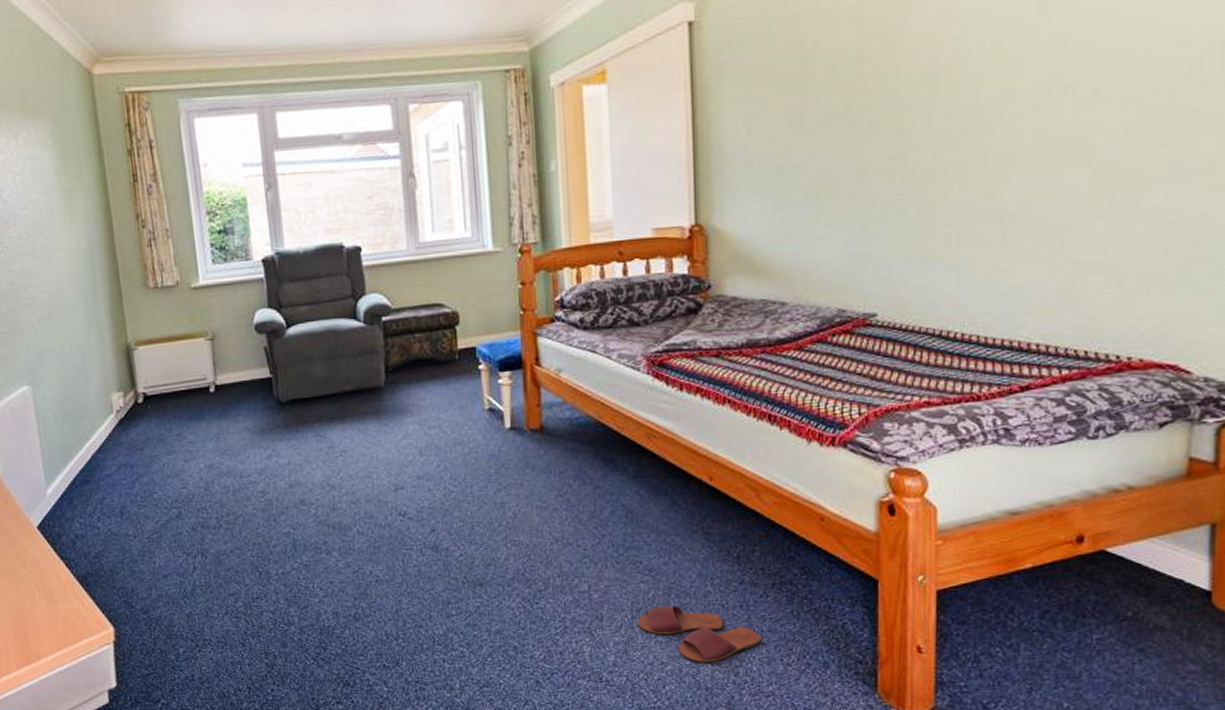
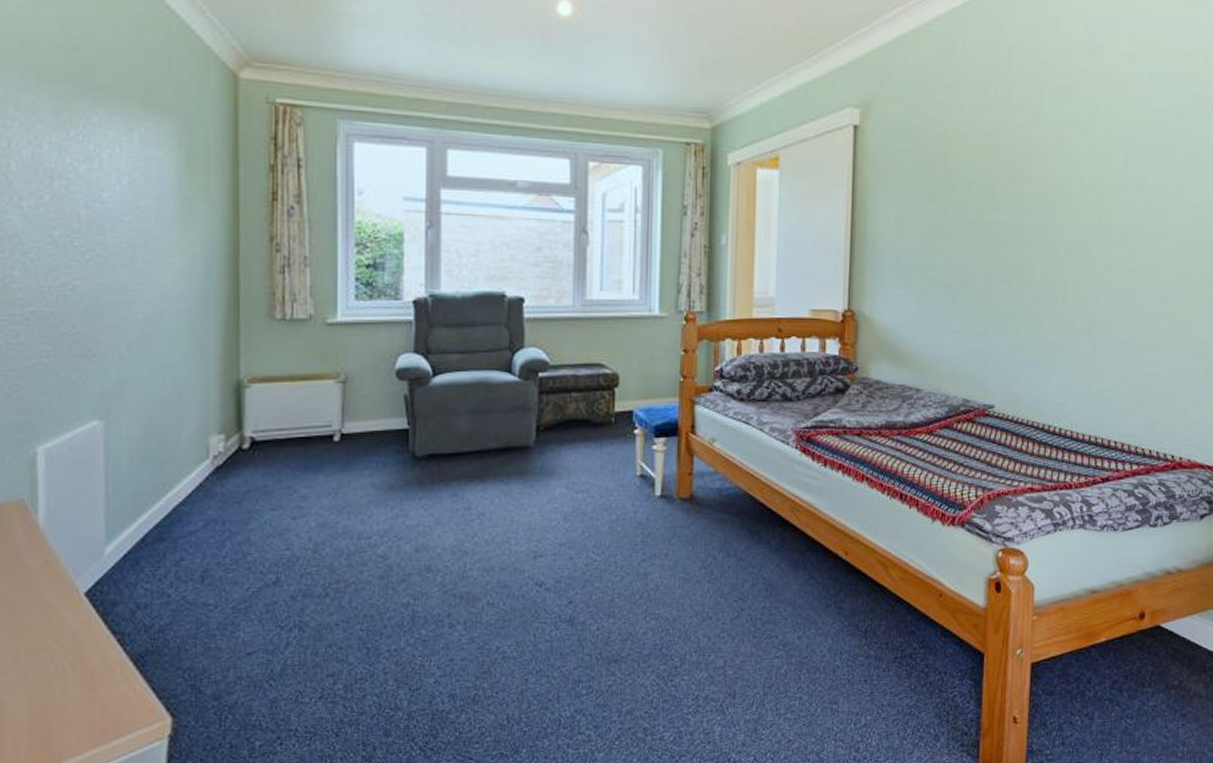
slippers: present [638,605,762,662] -> none [769,680,882,739]

